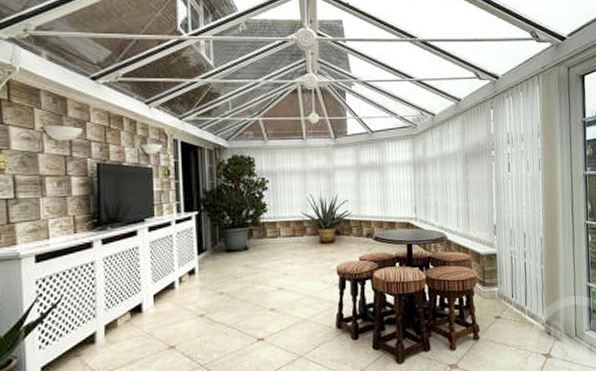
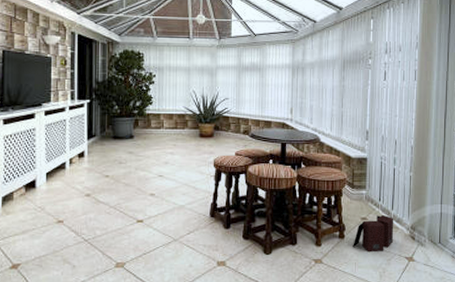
speaker: none [488,312,530,351] -> present [353,215,394,251]

